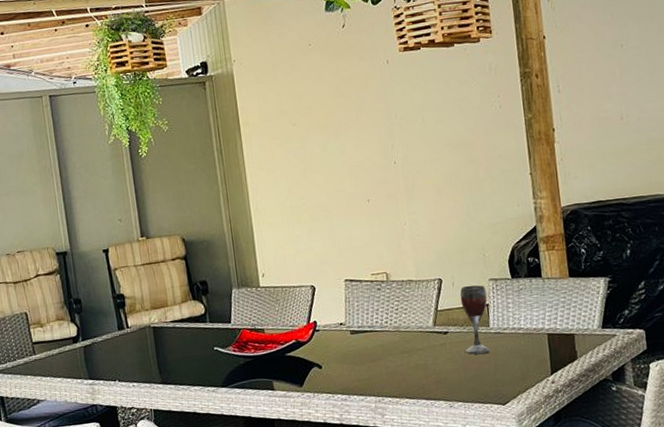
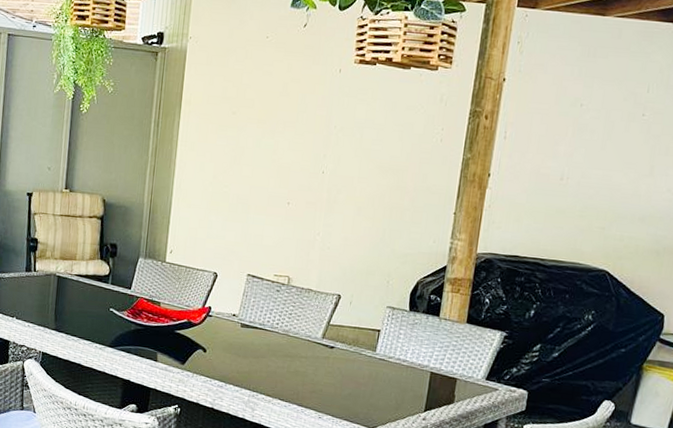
cup: present [460,285,490,355] -> none [345,308,382,377]

